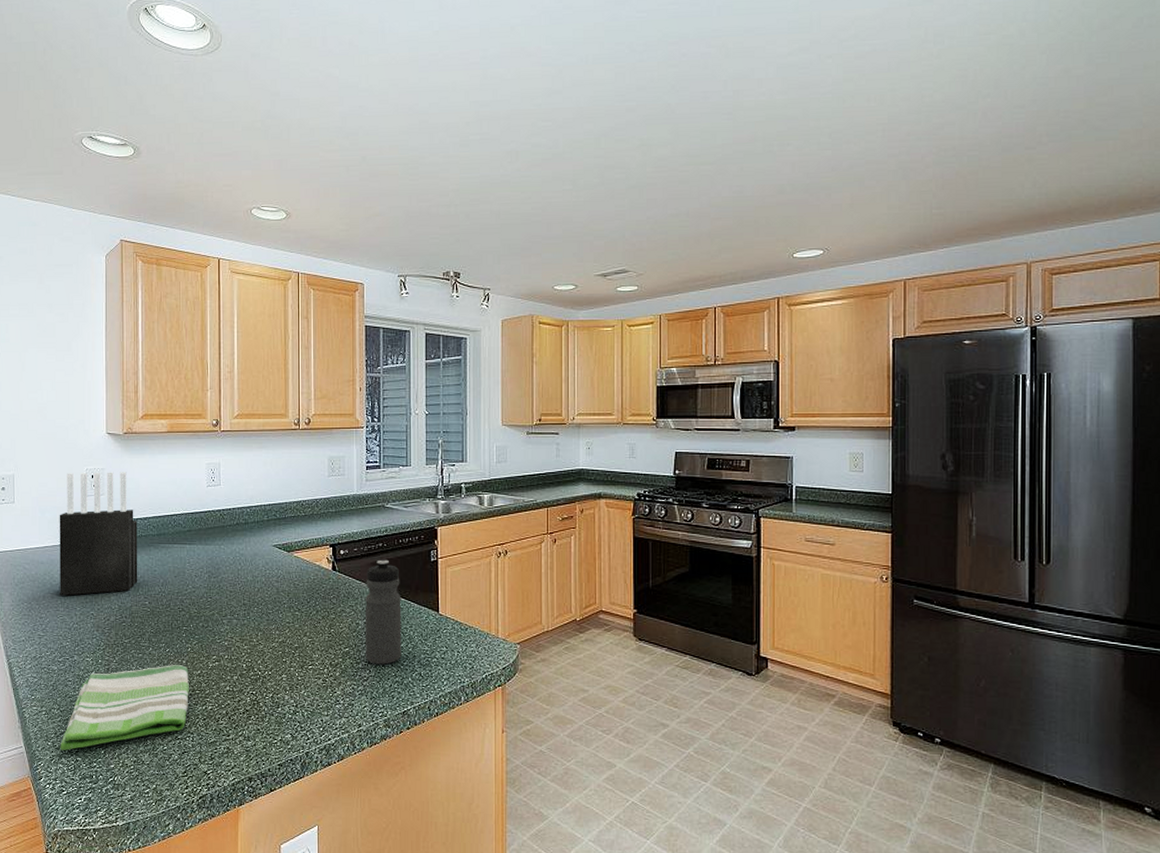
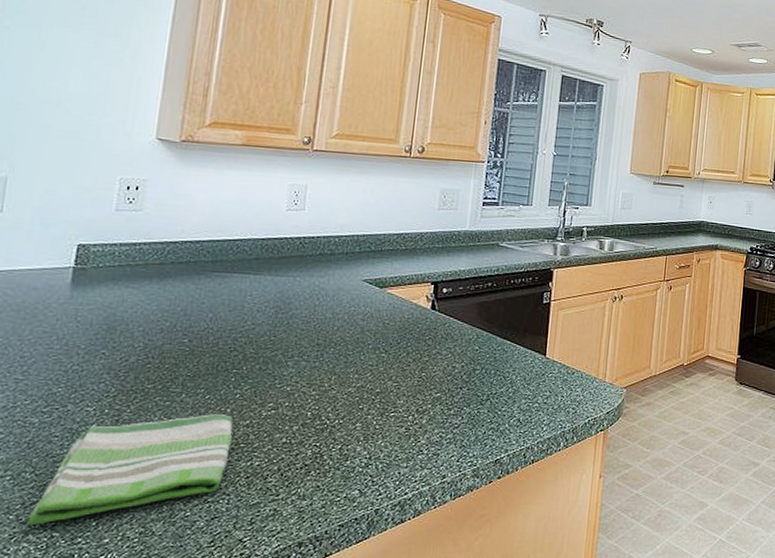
knife block: present [59,472,138,596] -> none [57,181,186,330]
water bottle: present [365,559,402,665] -> none [459,300,508,411]

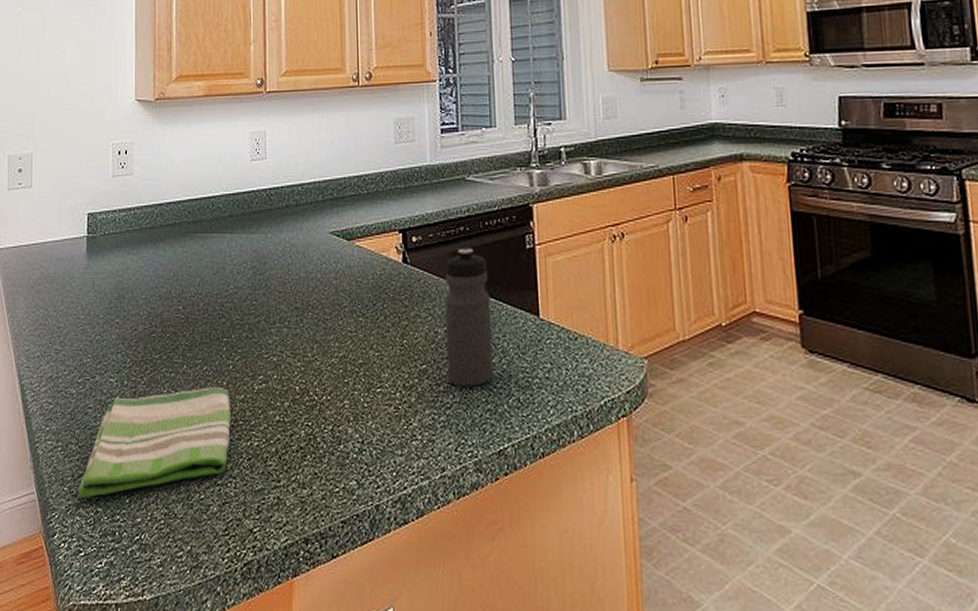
water bottle: none [459,300,508,411] -> present [445,248,494,387]

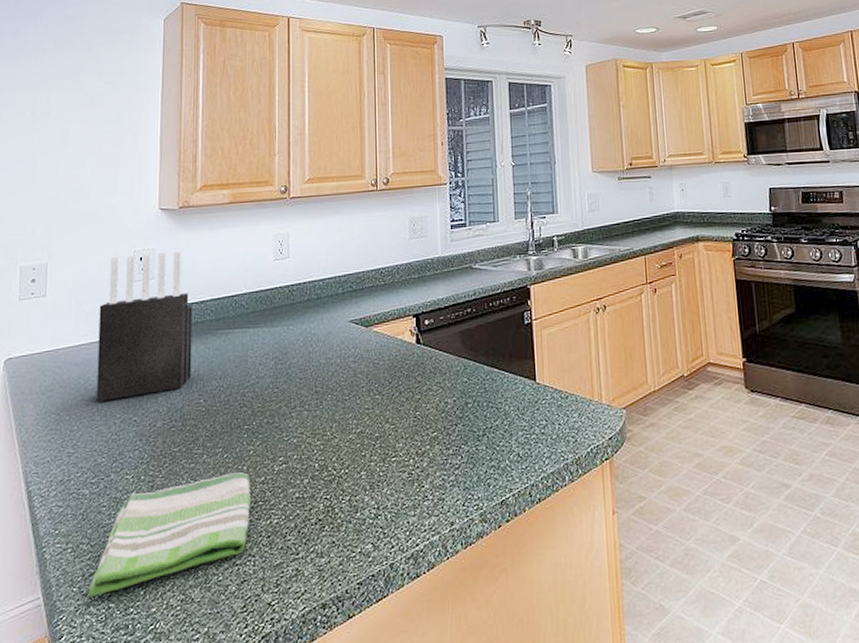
knife block: none [80,146,170,300] -> present [96,251,193,402]
water bottle: present [445,248,494,387] -> none [454,326,497,448]

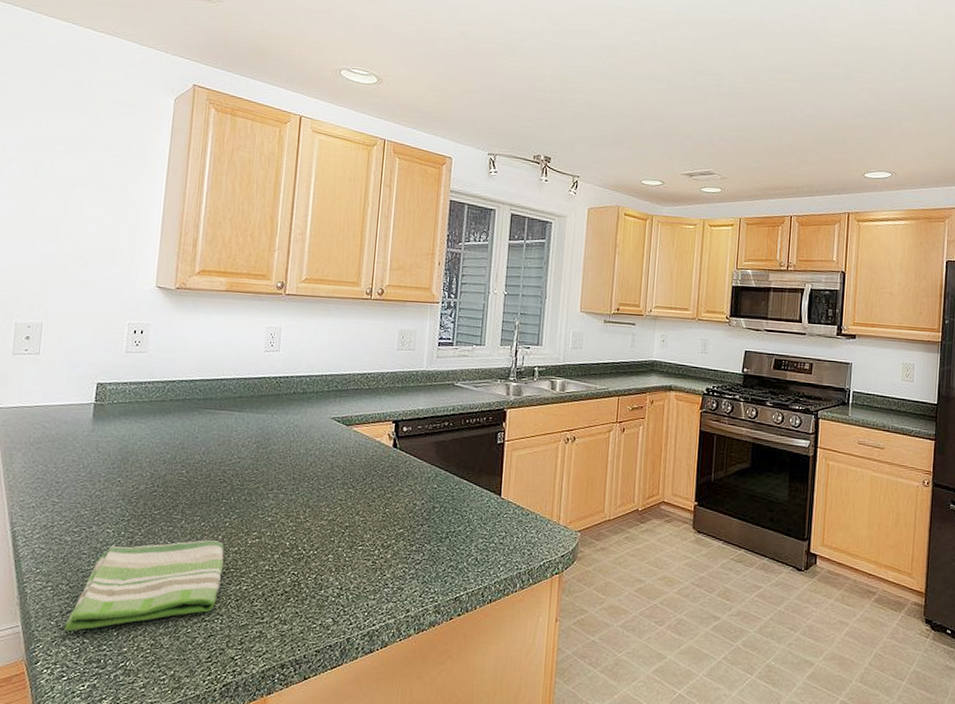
knife block: present [96,251,193,402] -> none [83,326,182,460]

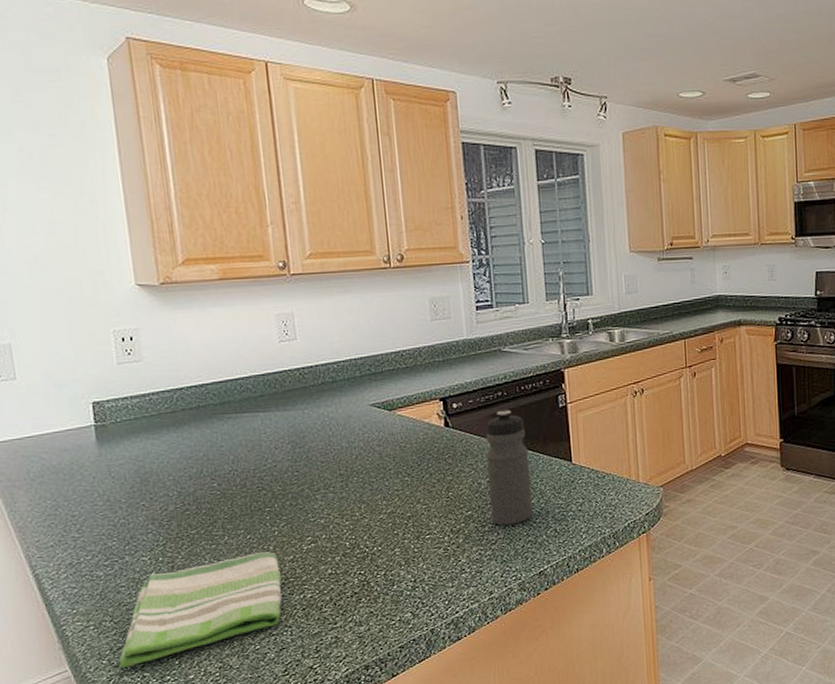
water bottle: none [420,439,464,548] -> present [486,409,533,526]

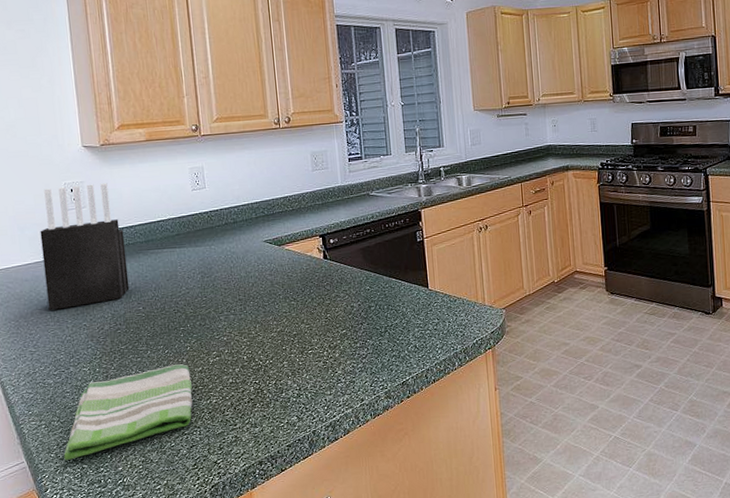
knife block: none [82,331,201,487] -> present [40,183,130,311]
water bottle: present [486,409,533,526] -> none [357,244,397,342]

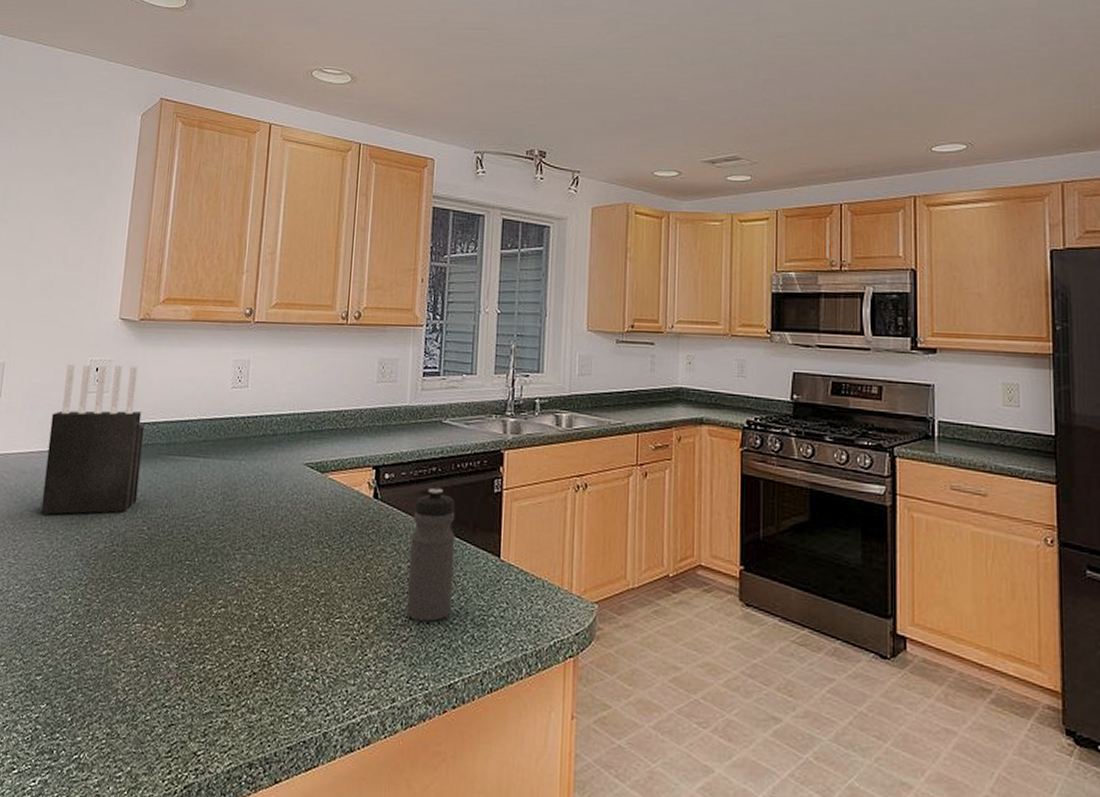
dish towel: present [64,364,193,460] -> none [16,609,187,715]
water bottle: none [357,244,397,342] -> present [407,487,456,622]

